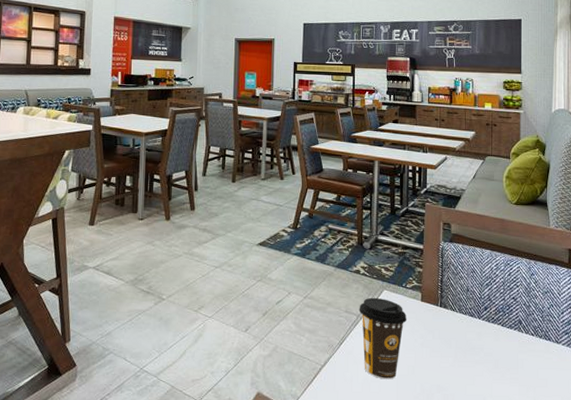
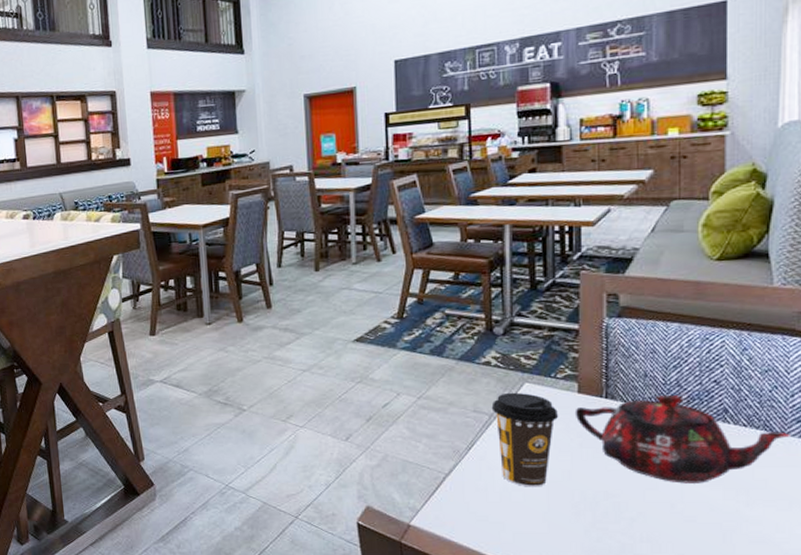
teapot: none [418,307,561,381] -> present [574,395,790,484]

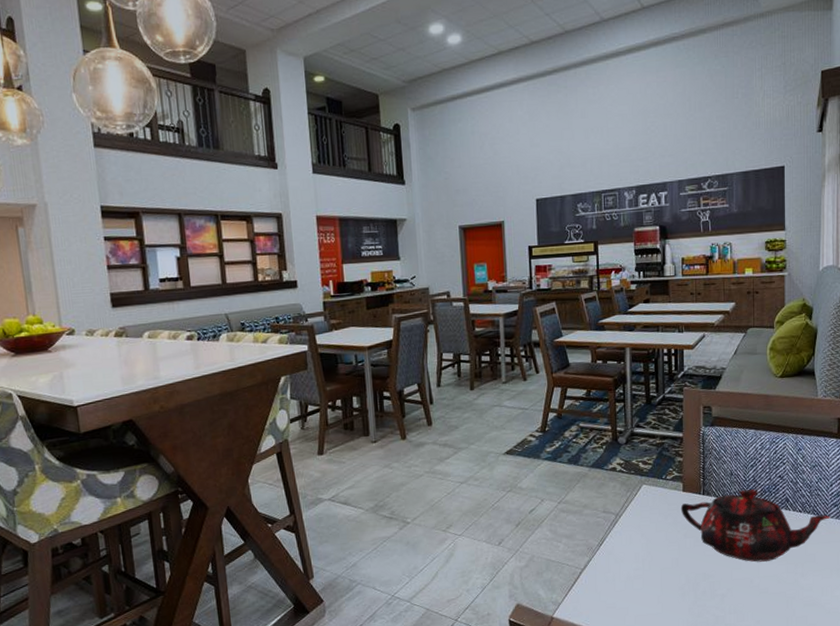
coffee cup: present [491,392,559,487] -> none [617,493,669,575]

